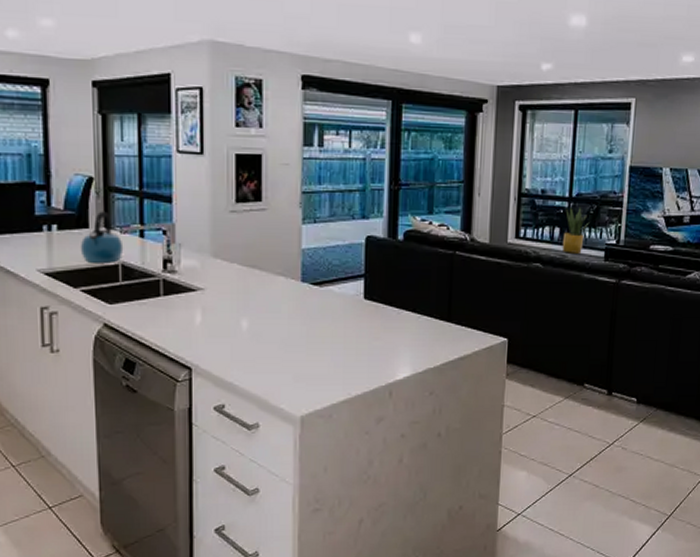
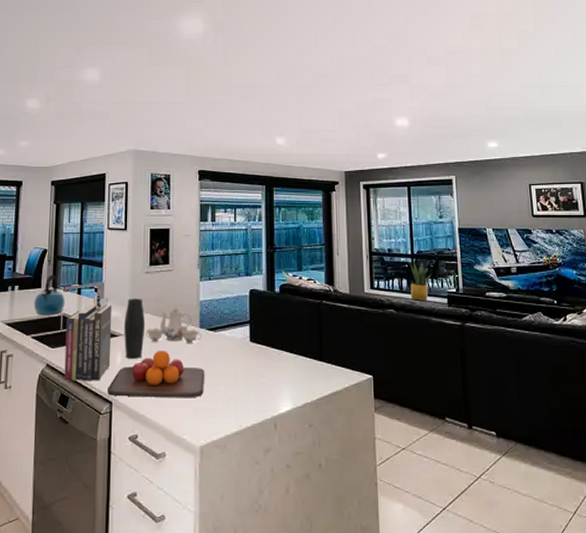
books: none [126,251,188,344] -> present [64,305,112,381]
chopping board: none [185,309,308,364] -> present [108,351,205,398]
vase: none [204,244,232,318] -> present [124,298,146,359]
tea set: none [232,254,304,301] -> present [145,306,202,344]

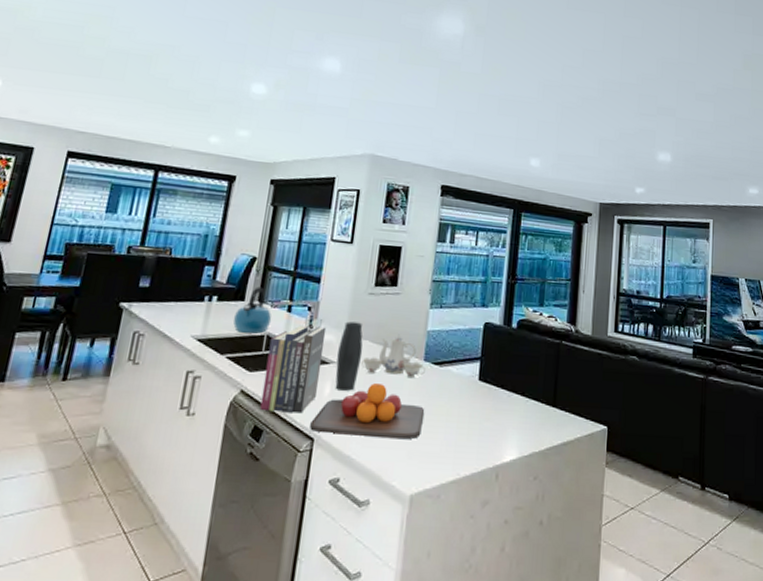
planter: present [410,262,431,301] -> none [655,307,679,350]

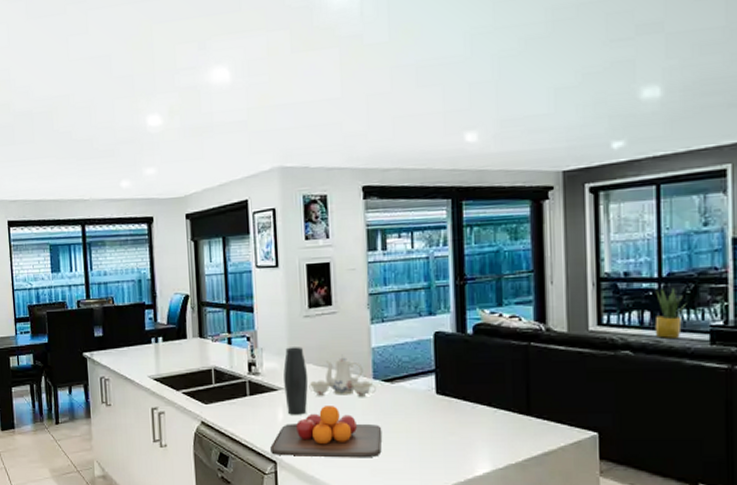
kettle: present [233,286,272,335] -> none [180,323,216,370]
books: present [259,325,327,414] -> none [218,355,271,439]
planter: none [655,307,679,350] -> present [654,287,687,338]

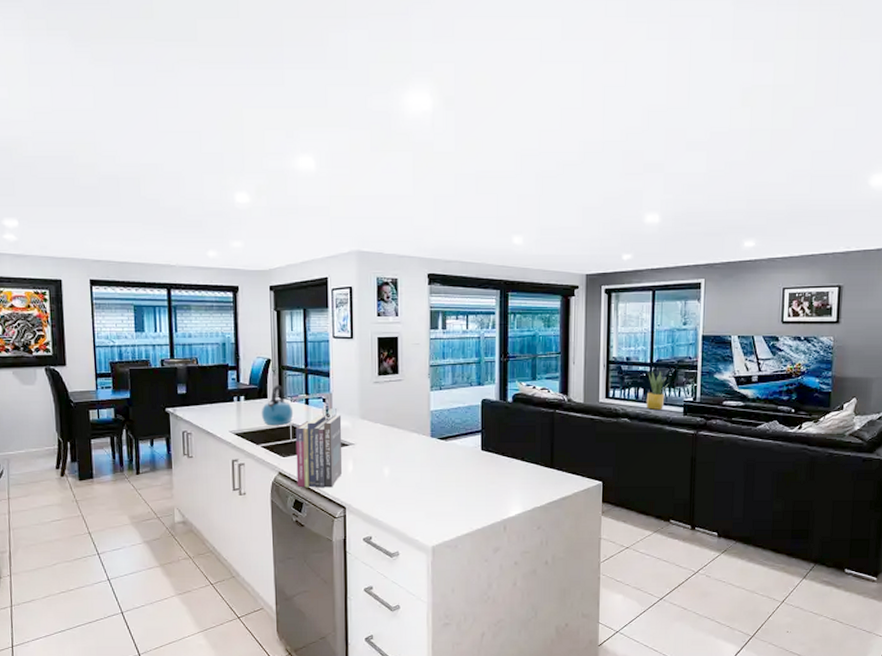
kettle: none [180,323,216,370] -> present [261,385,294,426]
books: none [218,355,271,439] -> present [295,415,343,488]
chopping board: present [270,406,382,458] -> none [341,459,437,503]
vase: present [283,347,309,415] -> none [354,408,376,467]
tea set: present [309,354,376,398] -> none [376,416,433,453]

